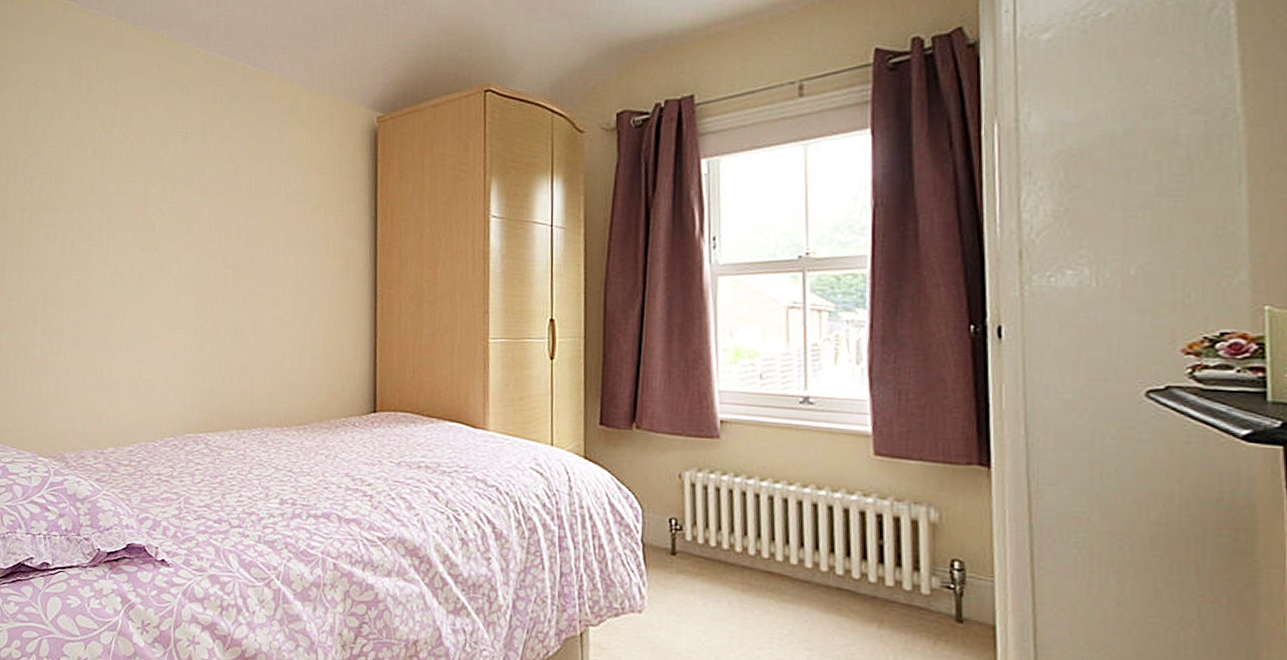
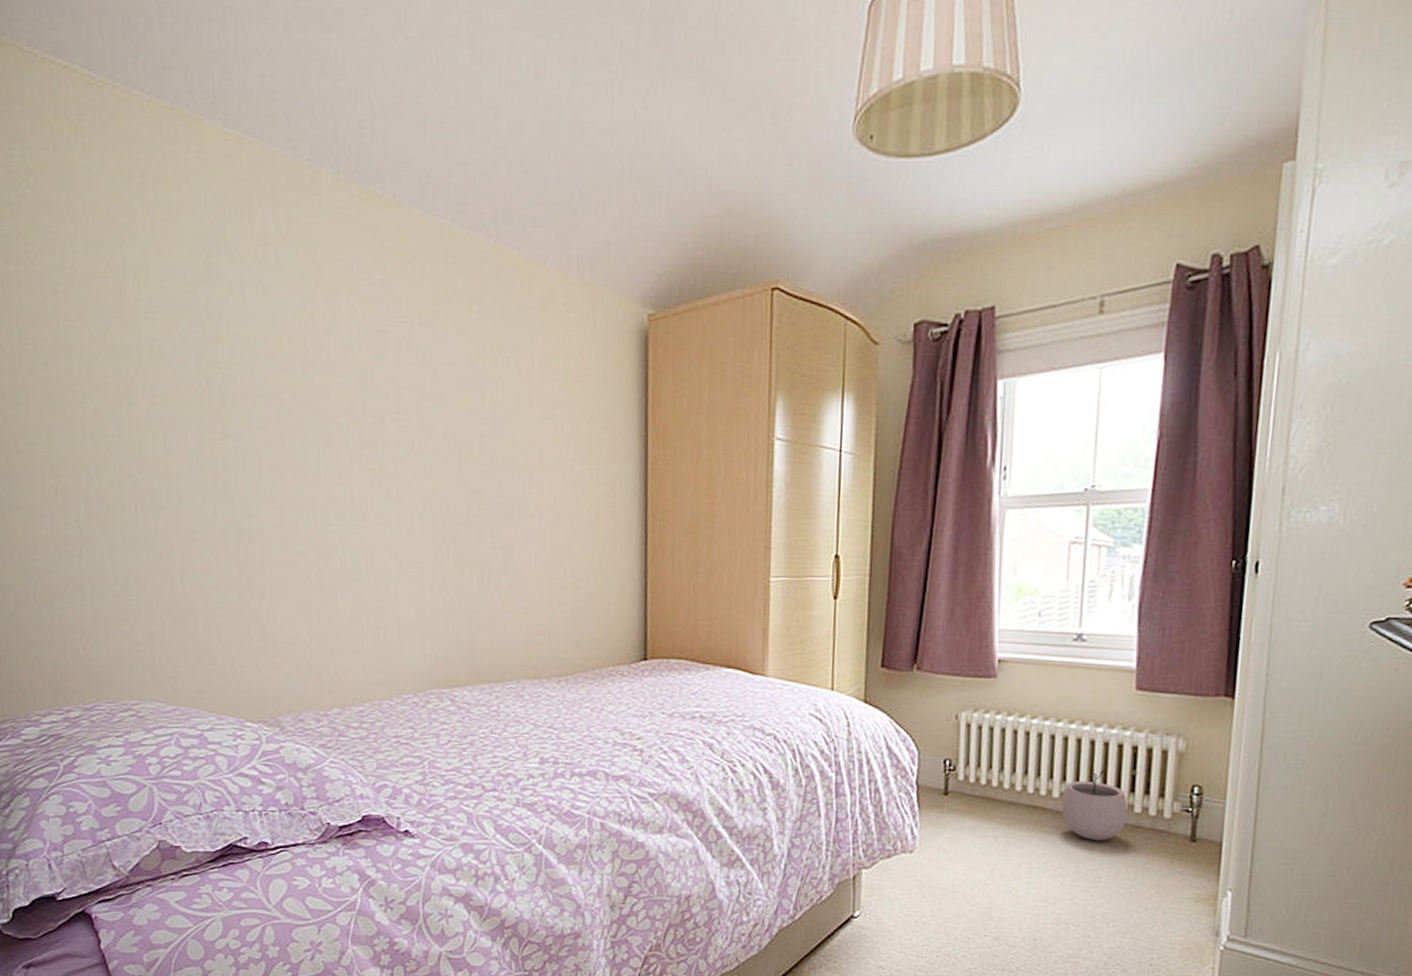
plant pot: none [800,535,878,614] -> present [1061,768,1128,841]

